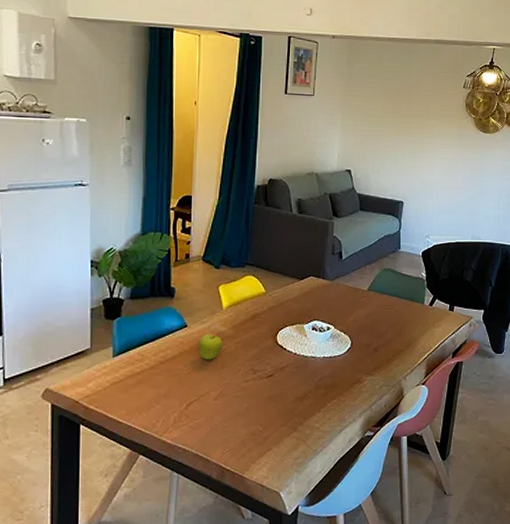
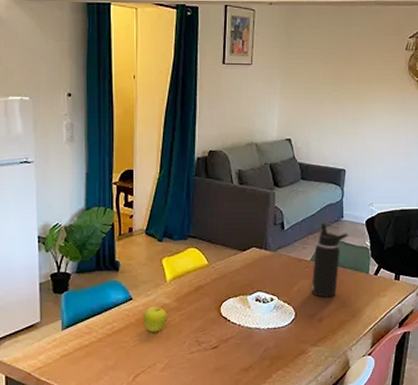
water bottle: none [367,253,405,327] -> present [311,223,348,298]

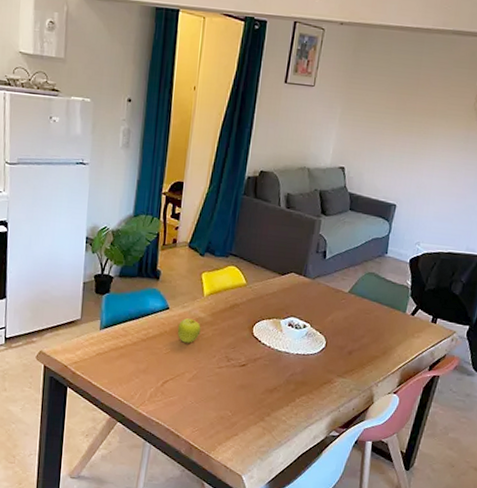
water bottle: present [311,223,348,298] -> none [344,256,390,332]

